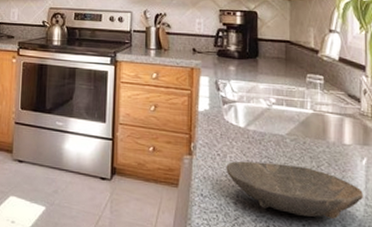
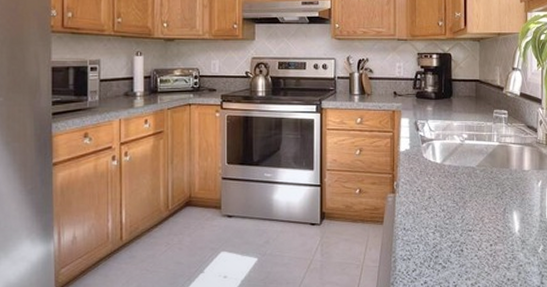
bowl: present [226,161,363,219] -> none [425,193,538,237]

